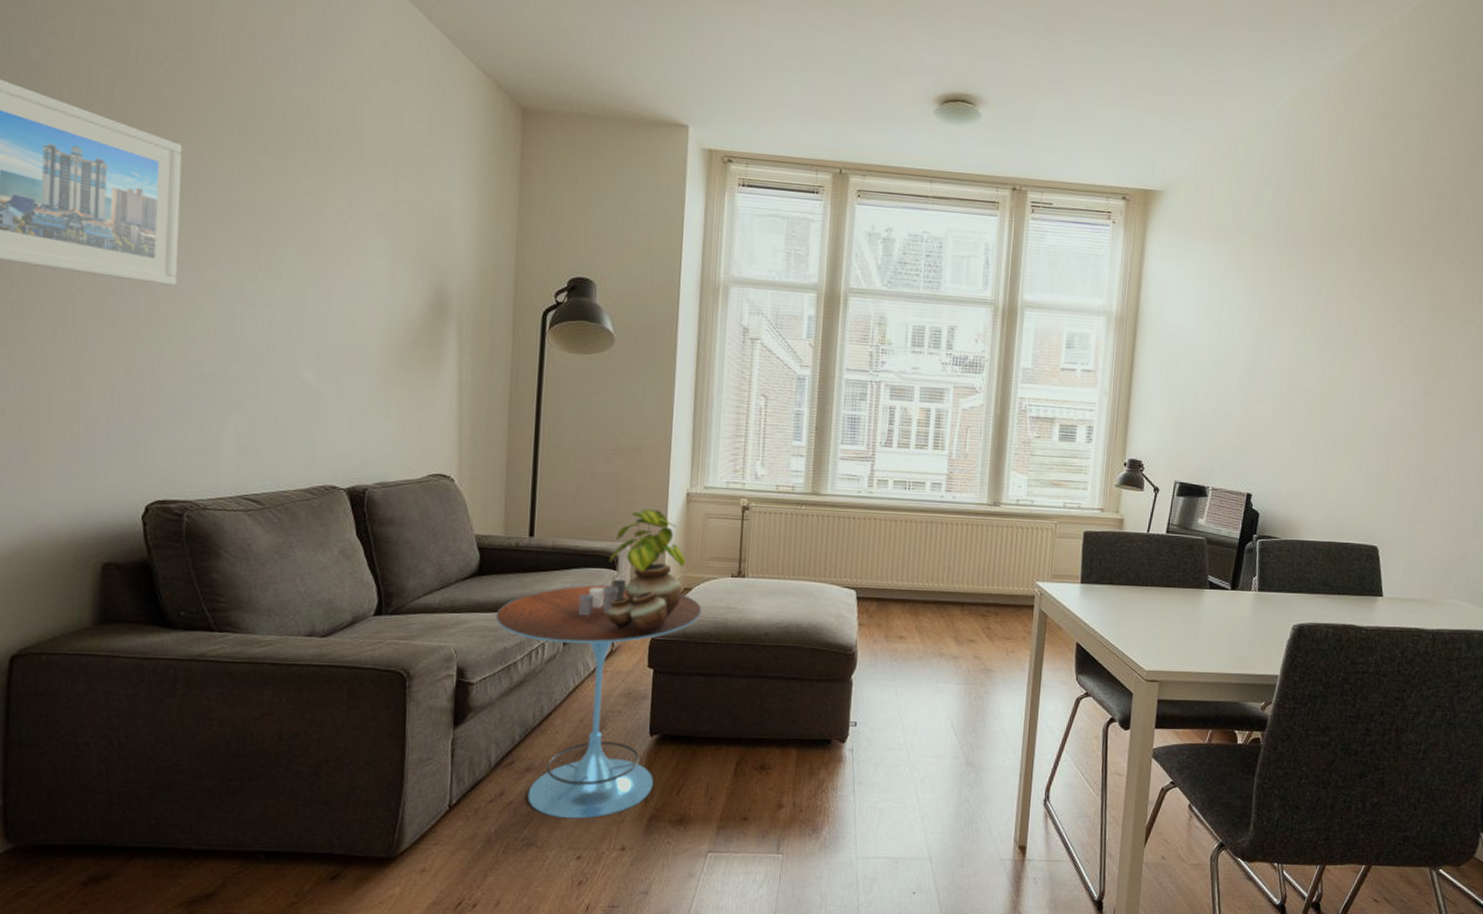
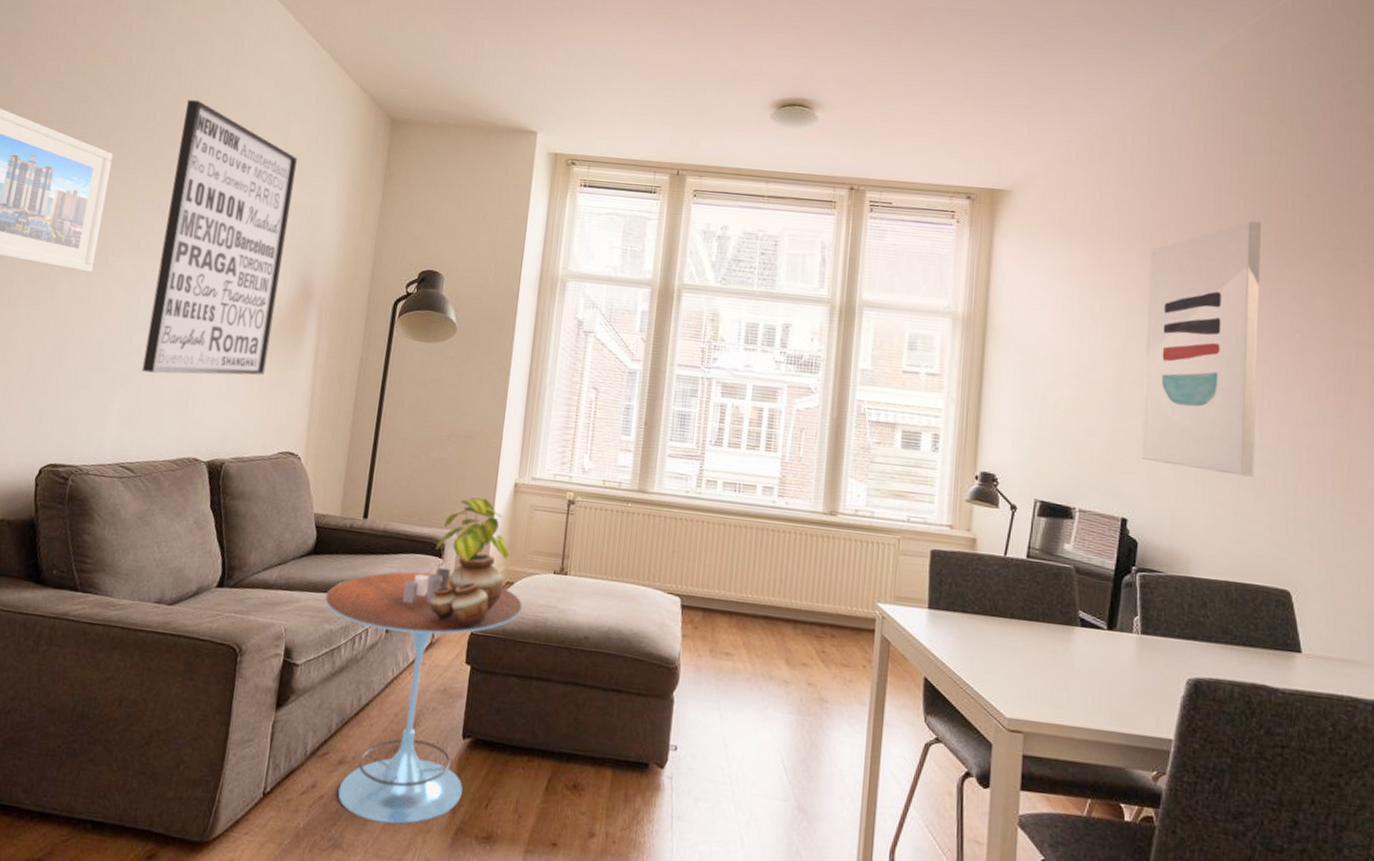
wall art: none [255,80,414,397] -> present [141,99,297,376]
wall art: none [1265,221,1377,452] -> present [1141,221,1261,477]

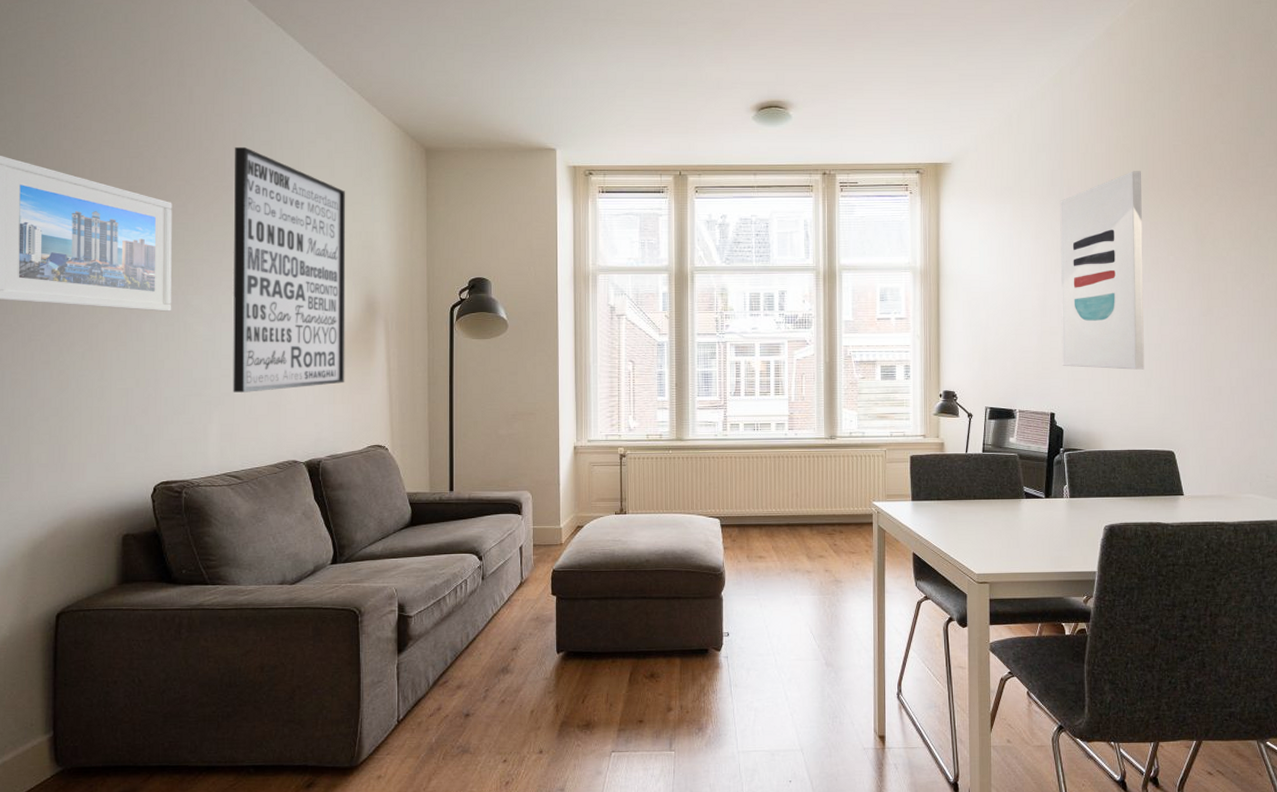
side table: present [325,563,522,824] -> none [427,518,592,728]
potted plant: present [429,497,509,628] -> none [515,462,576,566]

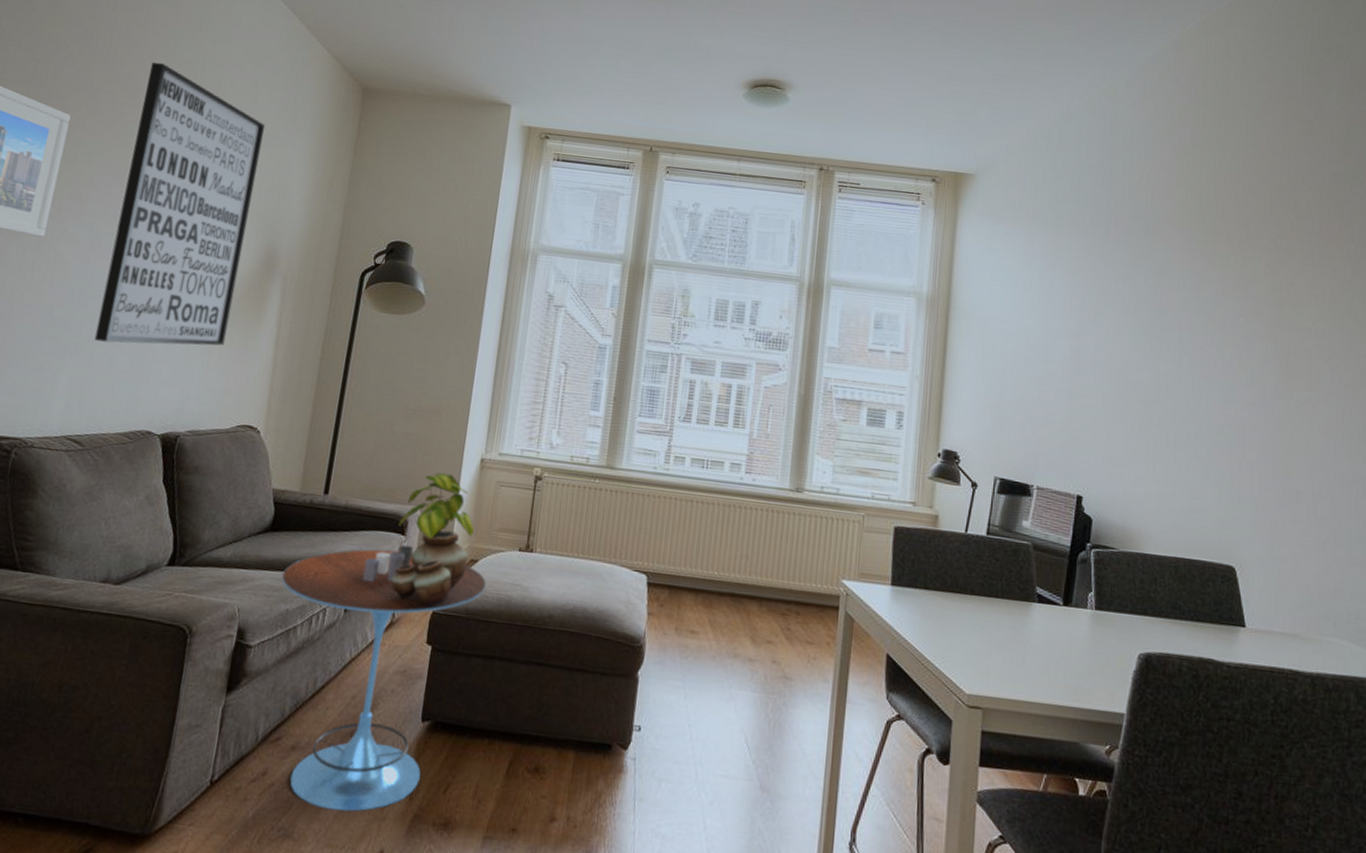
side table: none [427,518,592,728] -> present [281,540,486,812]
potted plant: none [515,462,576,566] -> present [390,473,474,607]
wall art: present [1060,171,1145,370] -> none [1095,209,1207,456]

